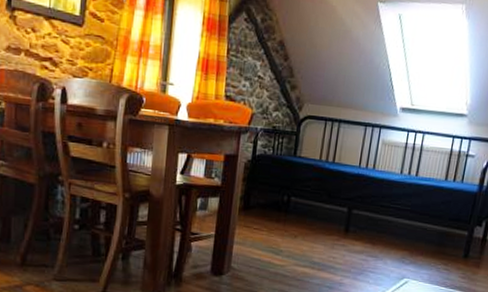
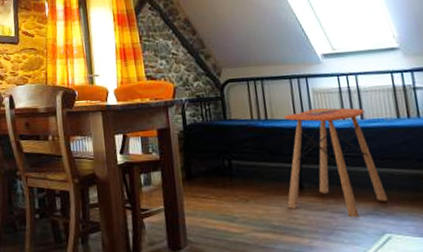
side table: none [330,159,422,263] -> present [284,107,388,218]

